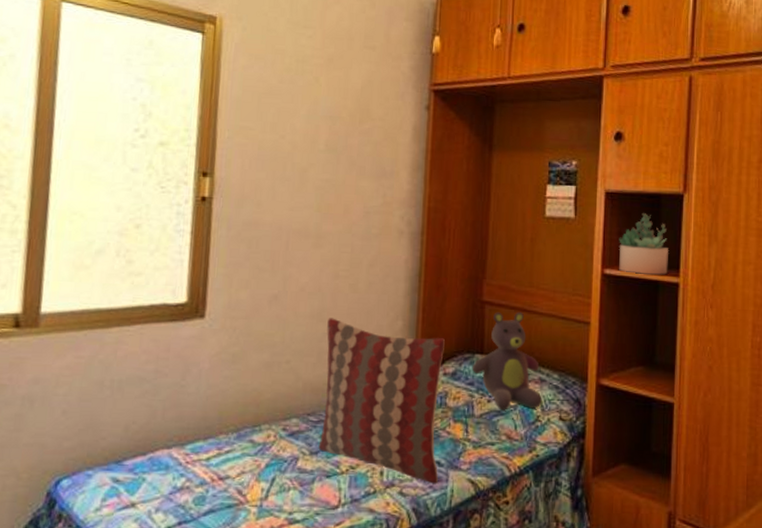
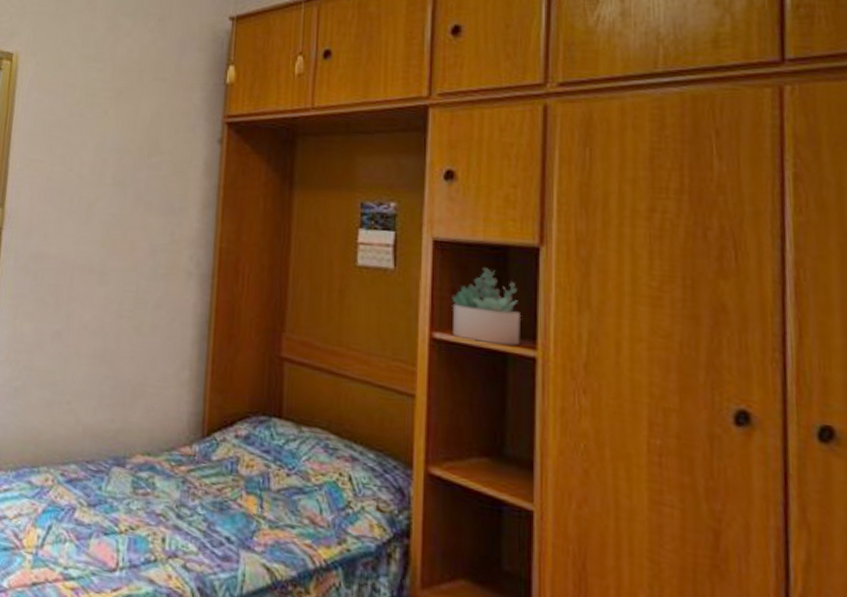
pillow: present [318,318,445,484] -> none [96,360,237,564]
stuffed bear: present [471,311,542,411] -> none [268,371,354,491]

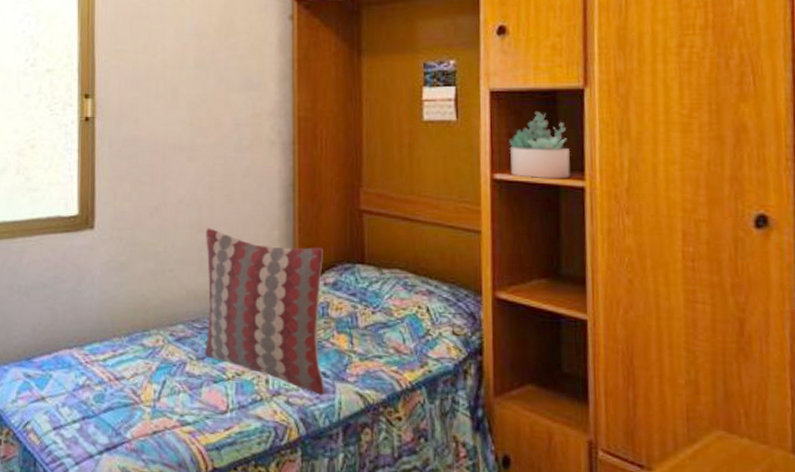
pillow: none [96,360,237,564] -> present [204,228,324,395]

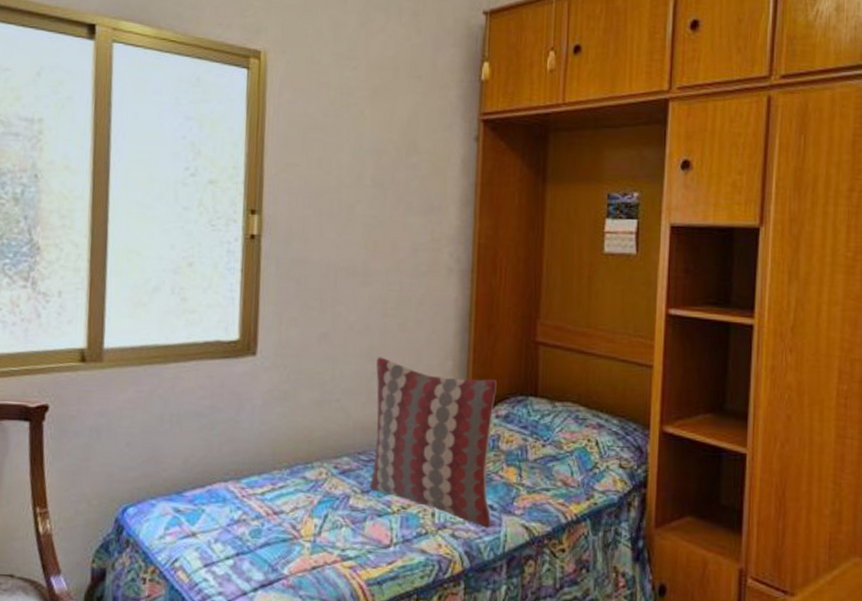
succulent plant: present [509,112,571,179] -> none [685,249,743,316]

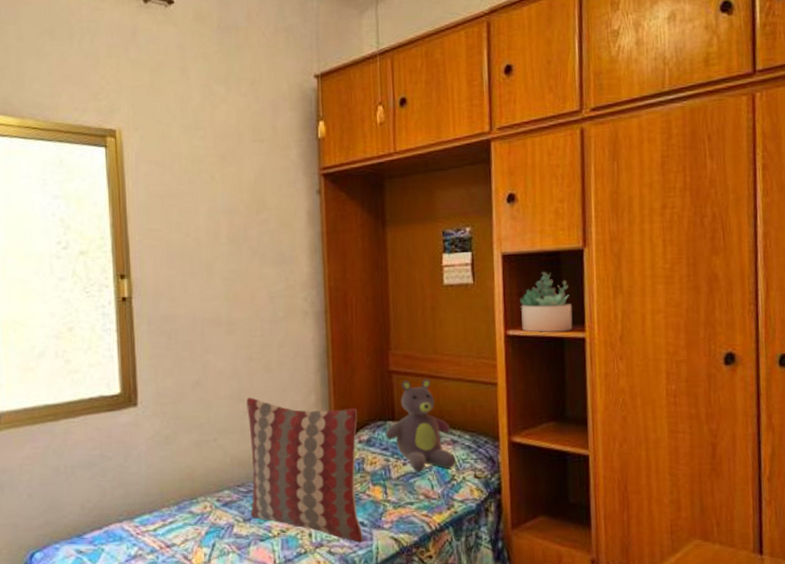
stuffed bear: none [525,353,600,456] -> present [385,378,456,472]
succulent plant: none [685,249,743,316] -> present [519,272,573,333]

